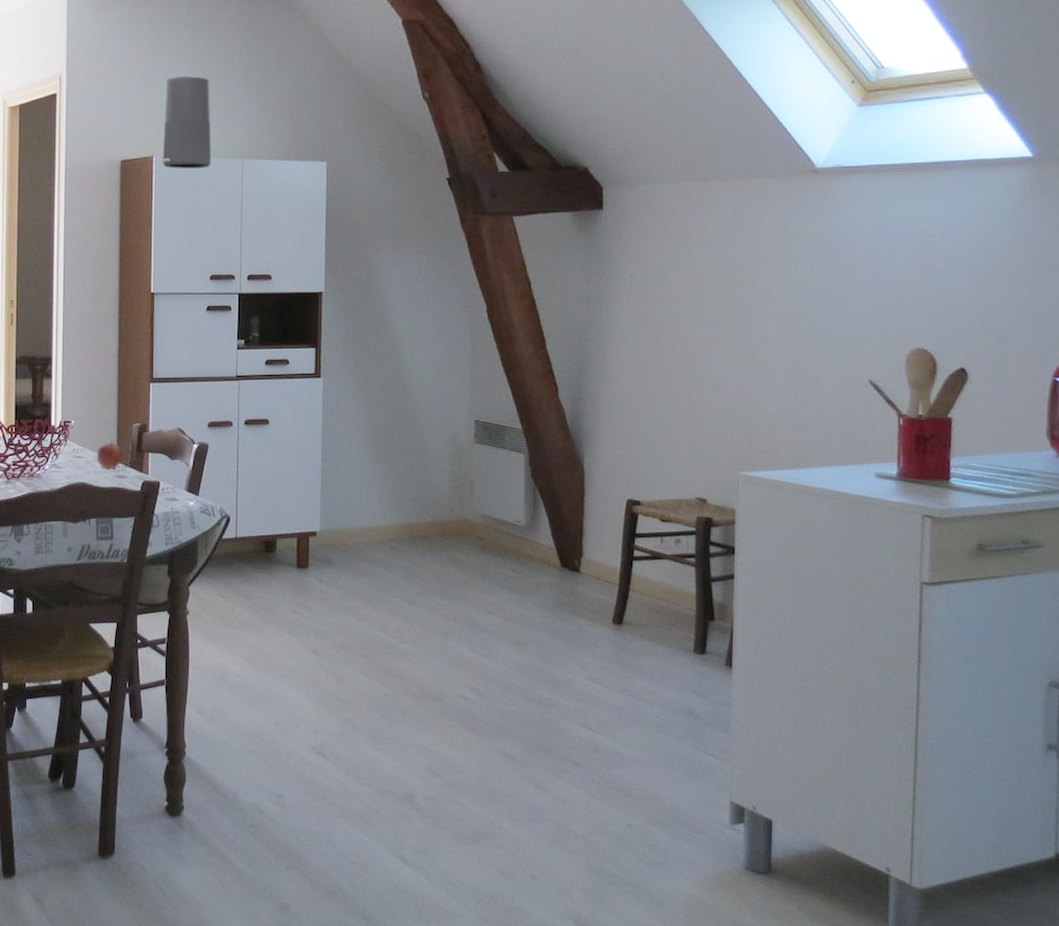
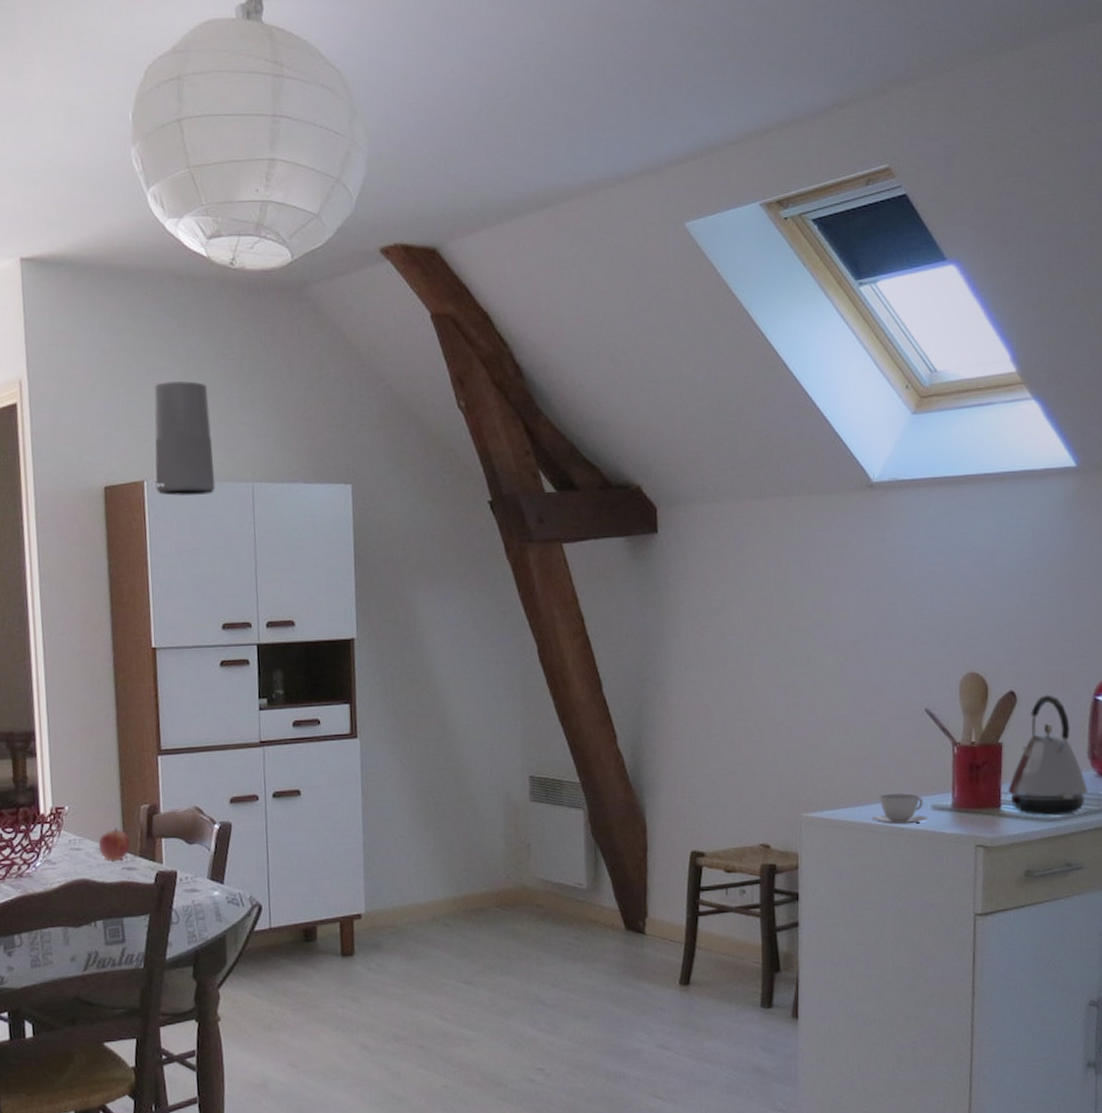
teacup: none [810,459,871,490] -> present [870,793,927,825]
kettle: none [958,373,1047,491] -> present [1008,694,1088,815]

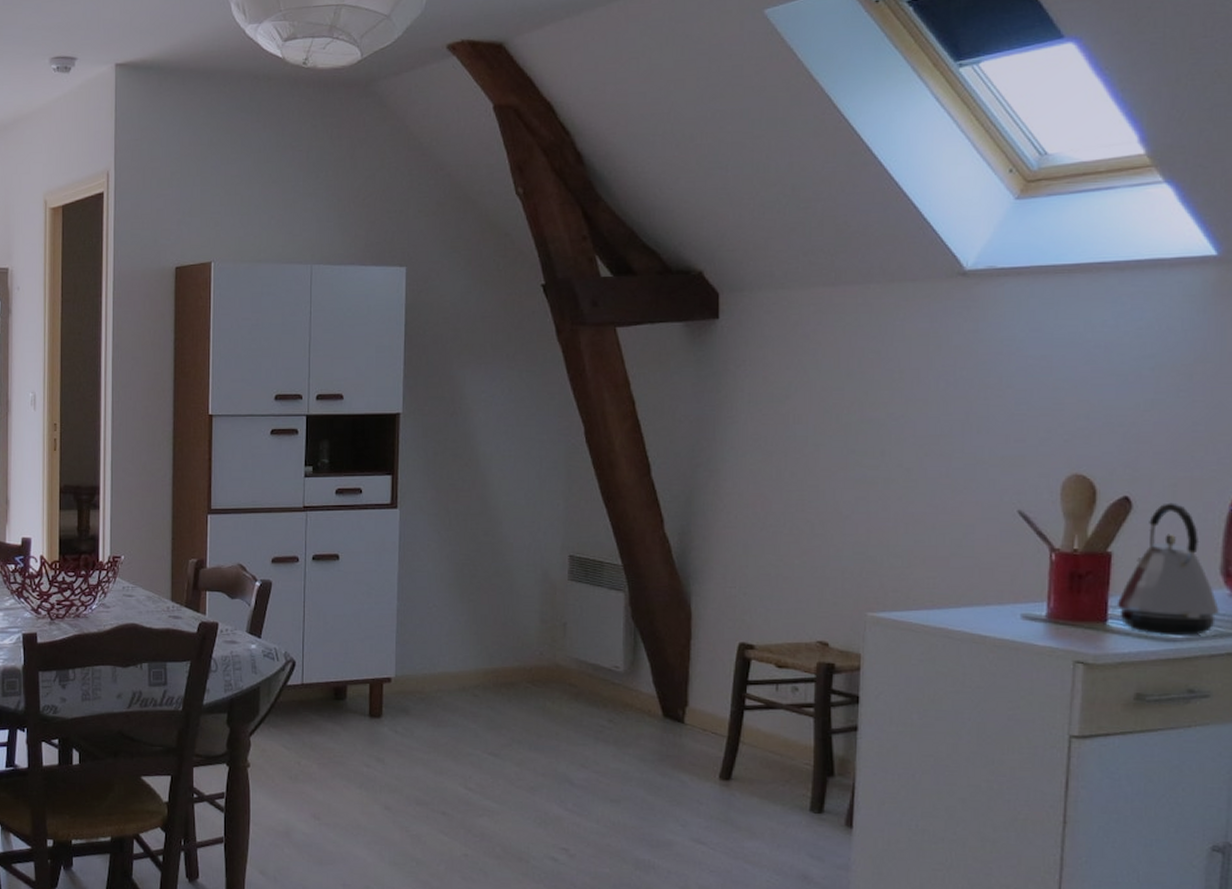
fruit: present [98,827,131,860] -> none [148,578,178,608]
vase: present [154,381,216,496] -> none [222,171,277,276]
teacup: present [870,793,927,825] -> none [947,599,1016,633]

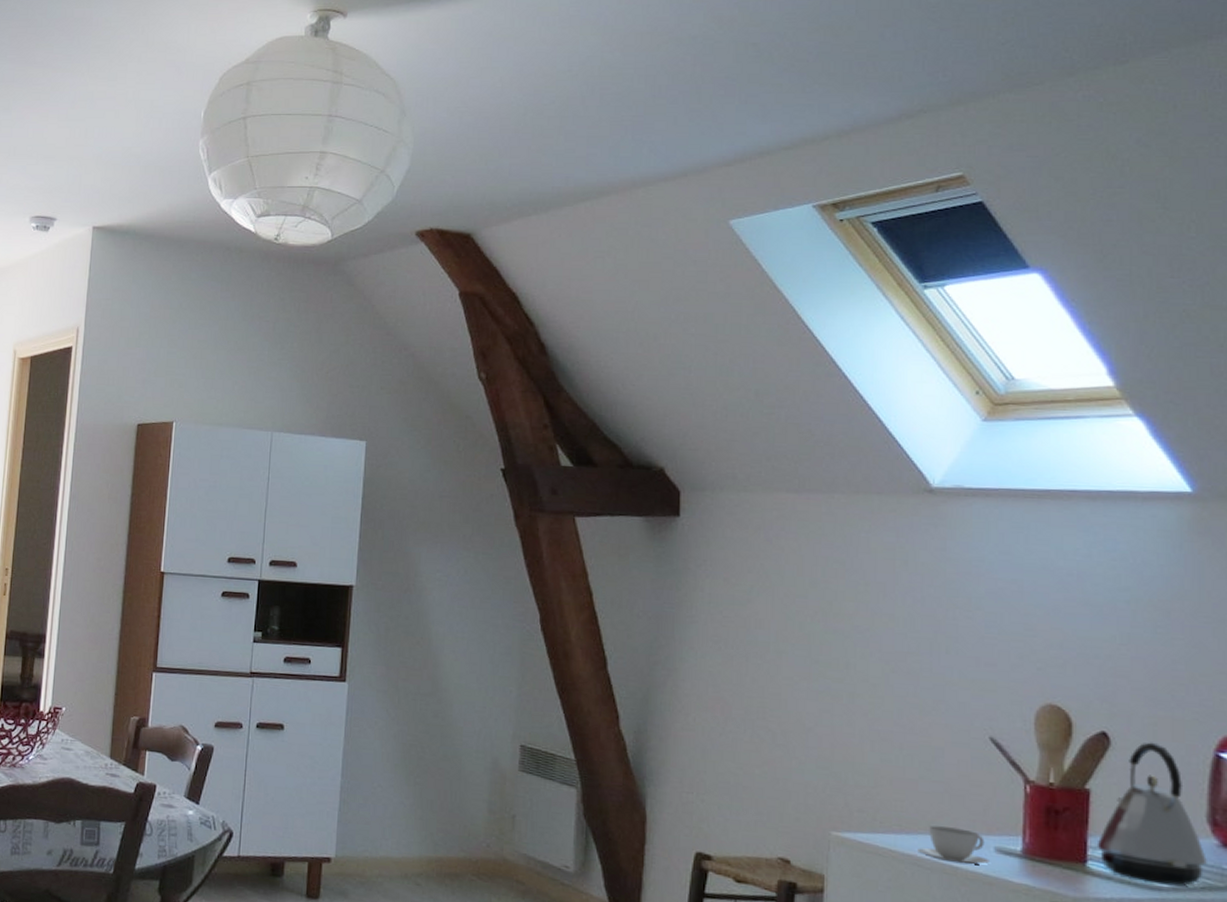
teacup: none [947,599,1016,633] -> present [916,825,989,865]

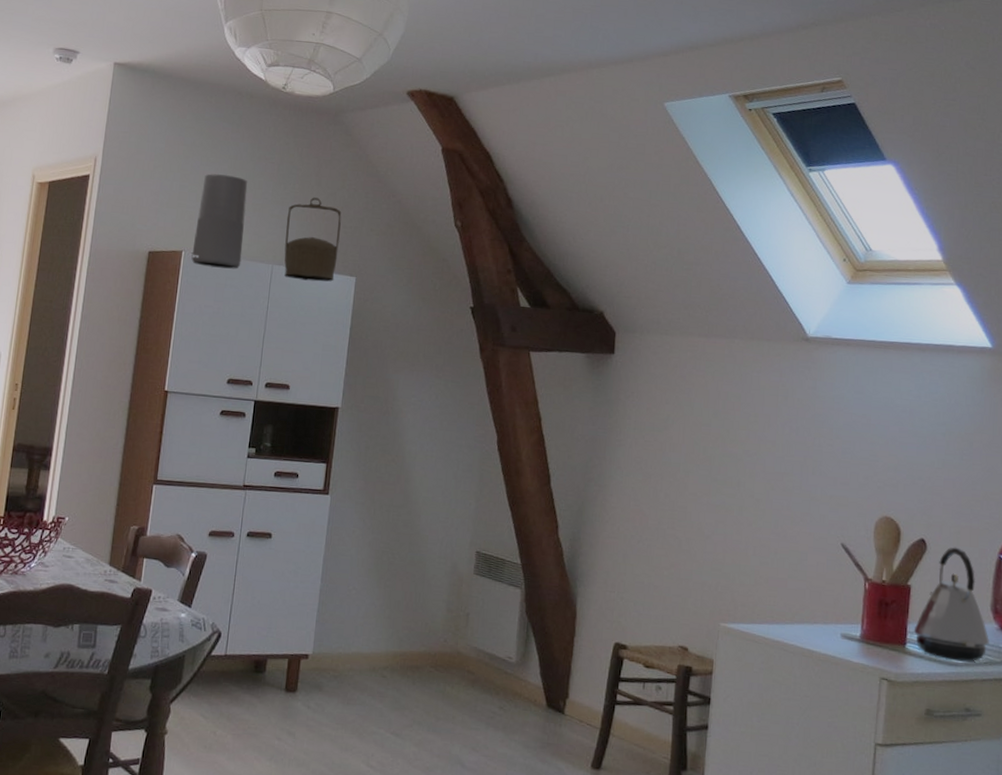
vase: none [183,337,241,439] -> present [191,174,248,269]
decorative basket: none [284,356,347,448] -> present [284,197,342,282]
teacup: present [916,825,989,865] -> none [783,616,837,649]

